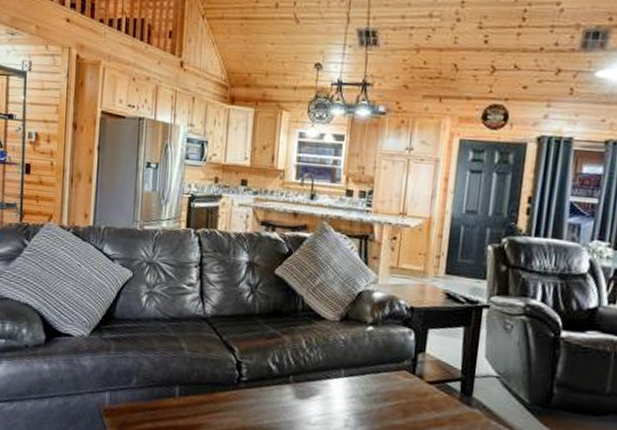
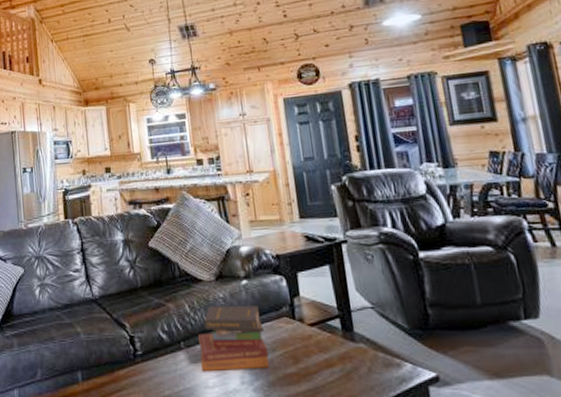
books: none [307,346,380,416] -> present [198,305,270,371]

